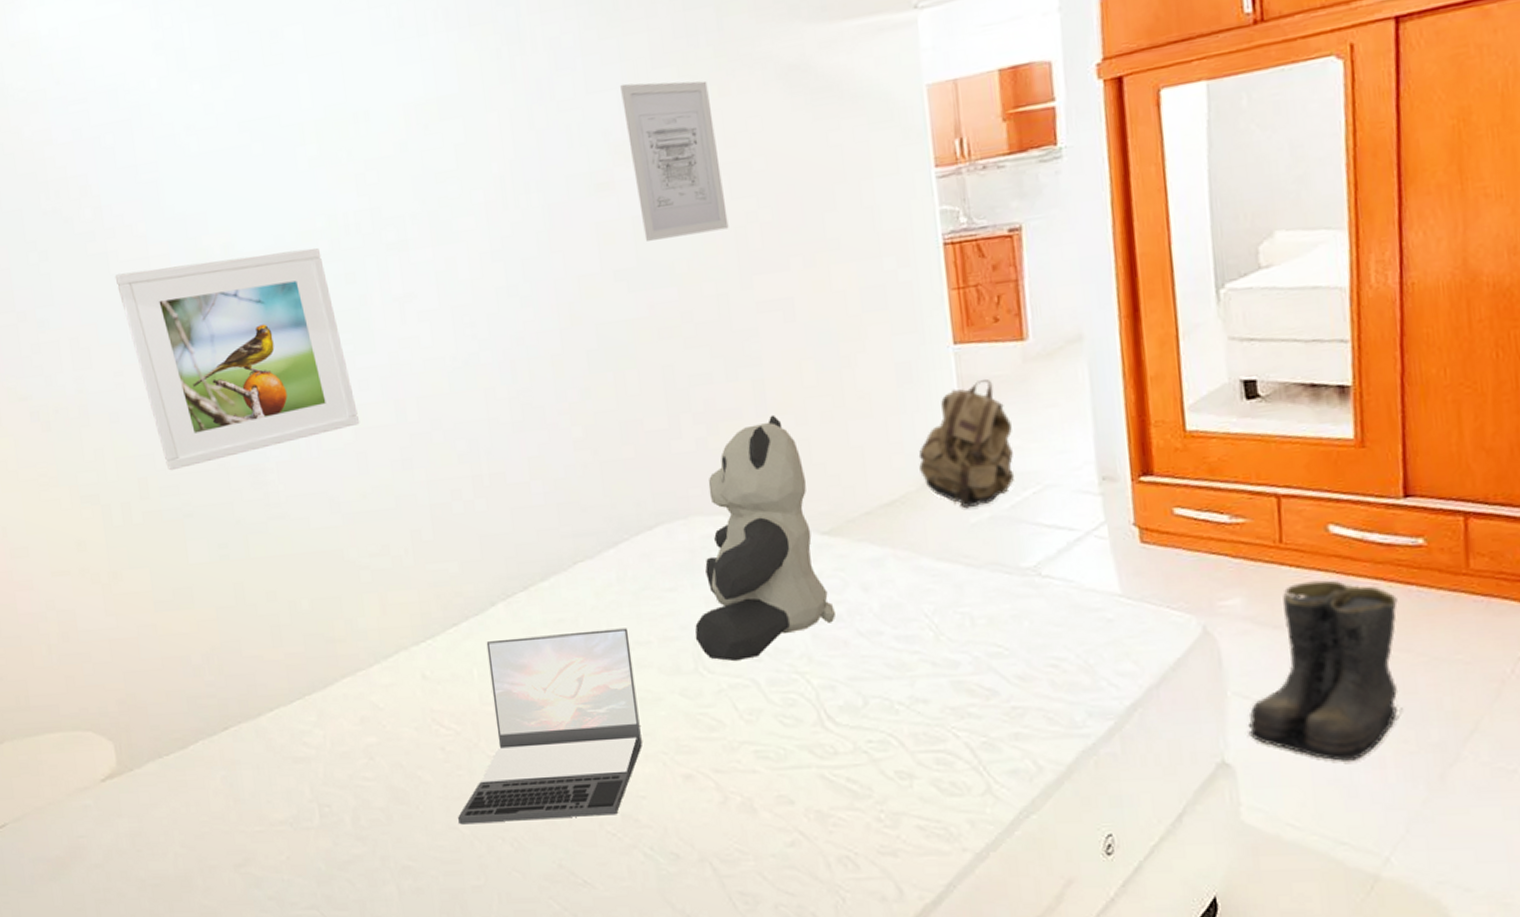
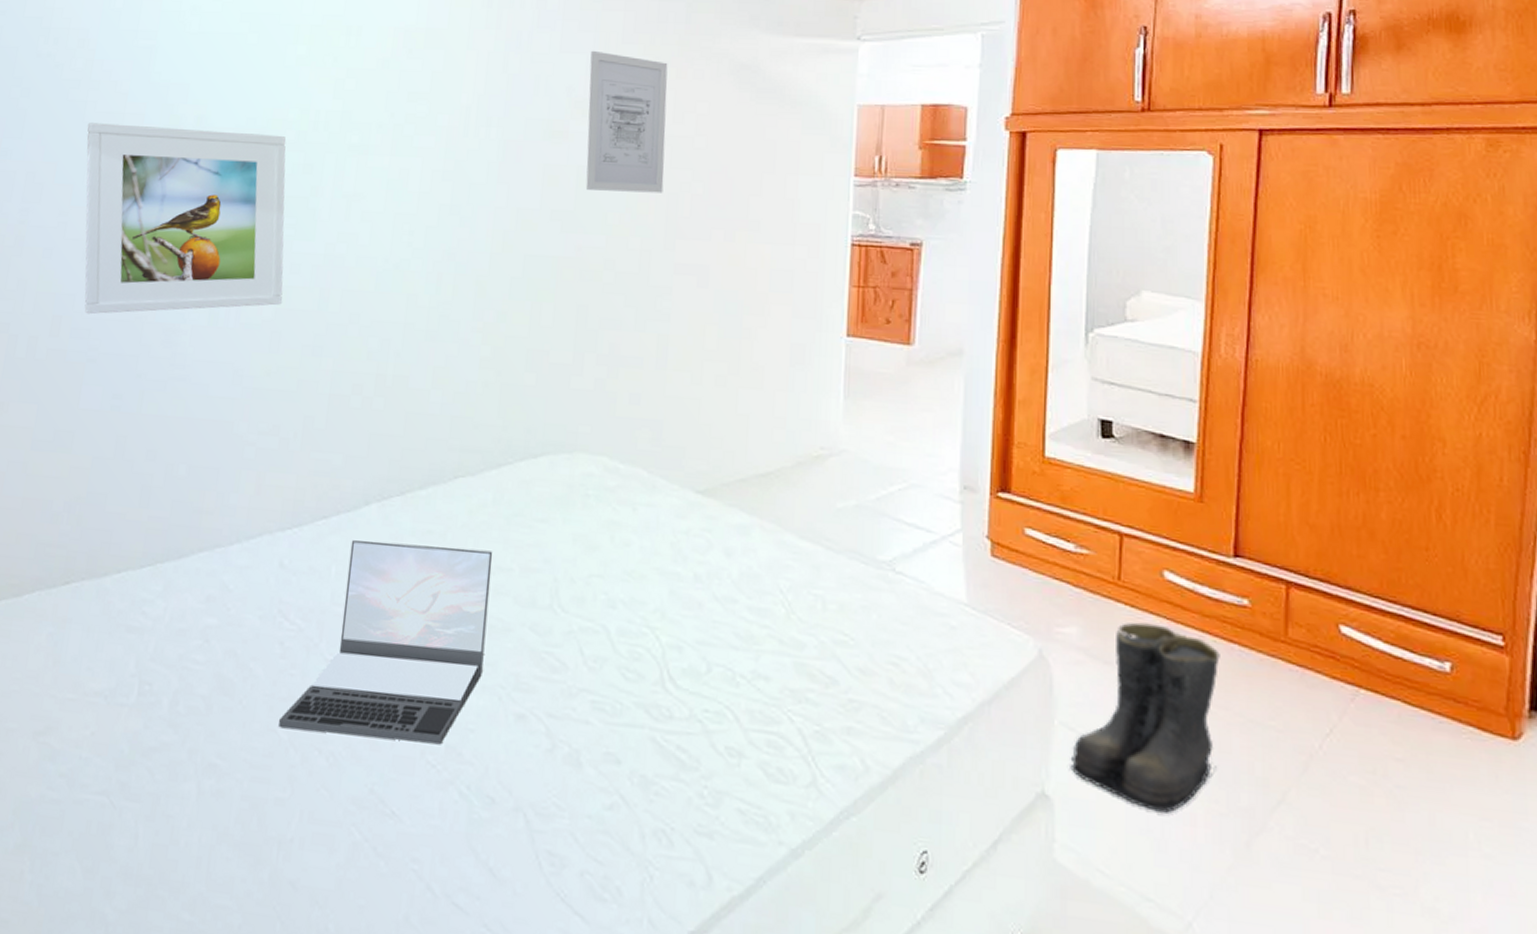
teddy bear: present [695,414,835,662] -> none [556,369,695,605]
backpack: present [918,379,1015,509] -> none [798,374,888,493]

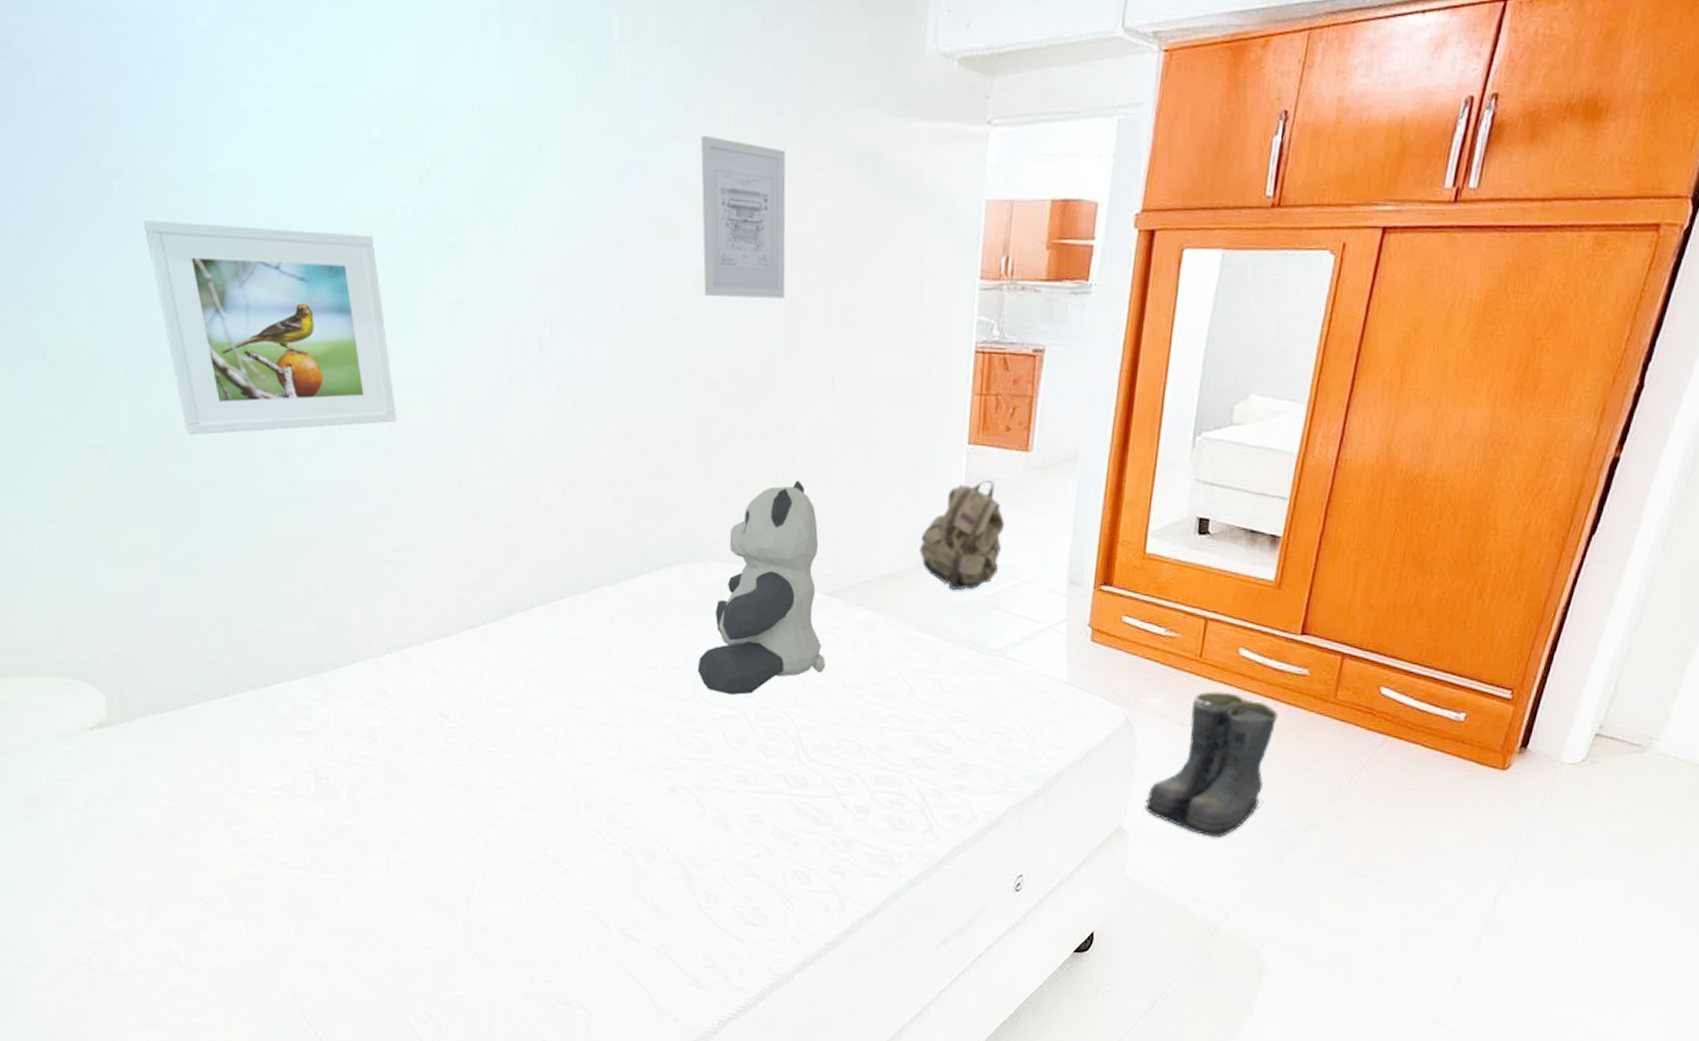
laptop: present [278,540,493,745] -> none [452,647,637,816]
teddy bear: none [556,369,695,605] -> present [697,480,825,695]
backpack: none [798,374,888,493] -> present [919,480,1004,591]

